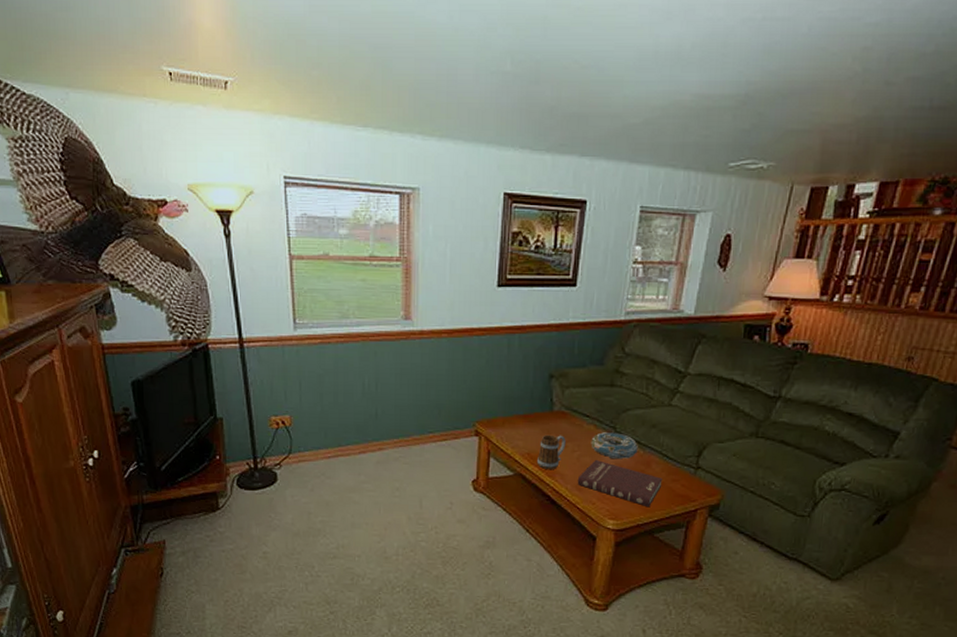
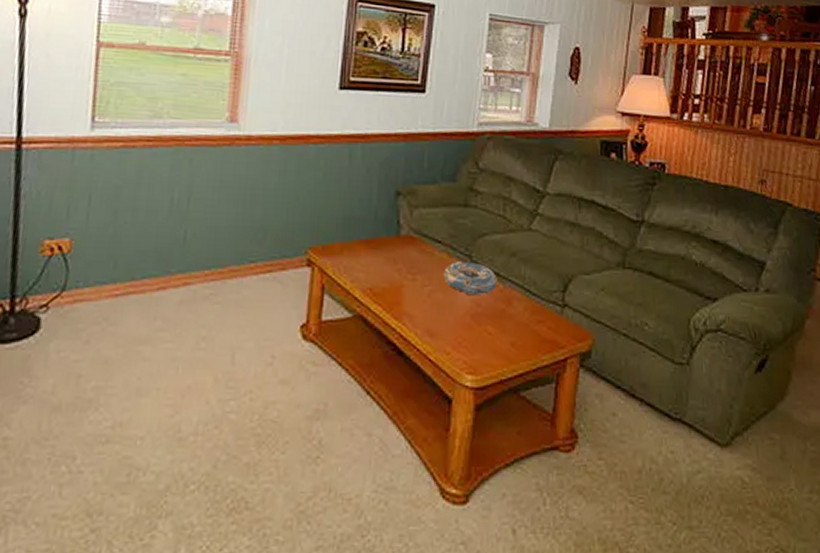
mug: present [537,434,566,470] -> none [381,265,415,310]
book: present [577,460,663,508] -> none [428,297,526,357]

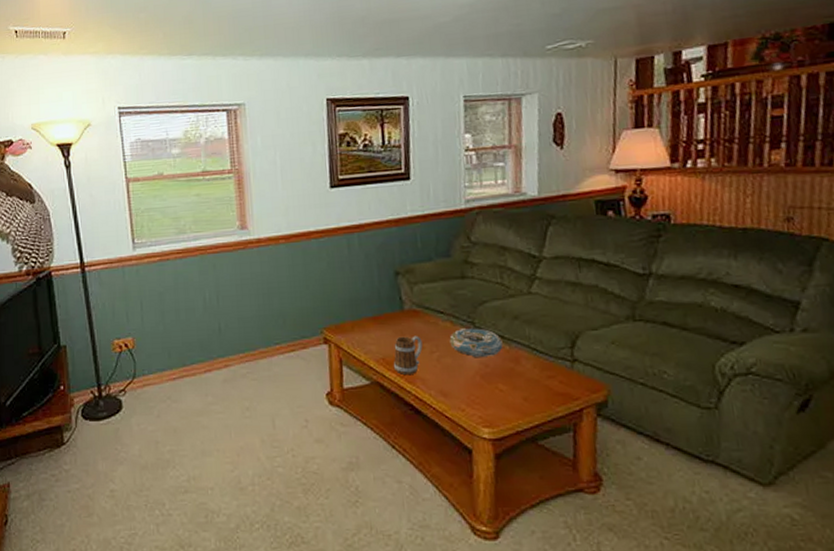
mug: none [381,265,415,310] -> present [394,335,423,376]

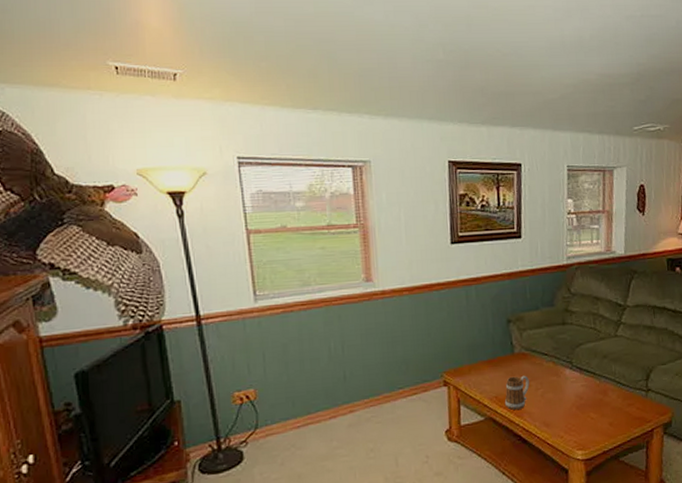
decorative bowl: present [449,328,503,358] -> none [551,367,594,392]

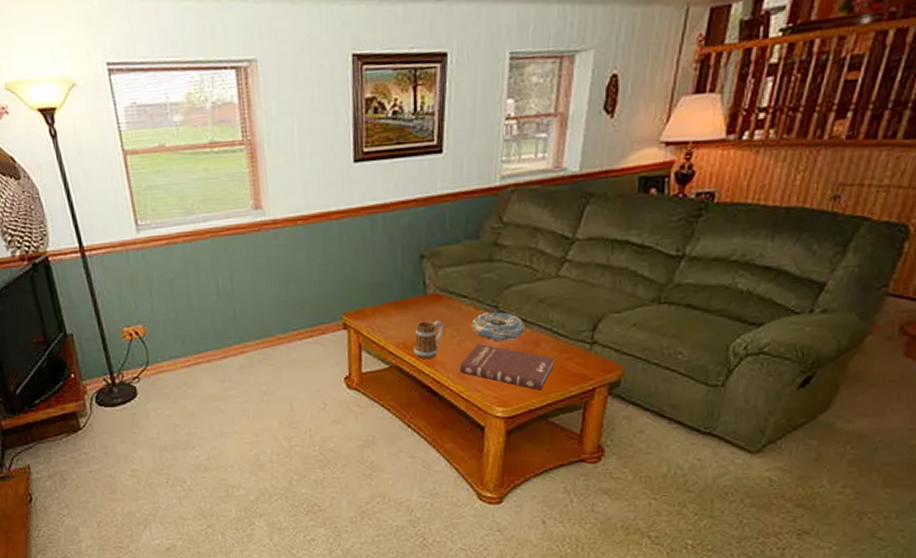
book: none [544,395,620,434] -> present [459,344,554,391]
decorative bowl: none [551,367,594,392] -> present [471,312,524,342]

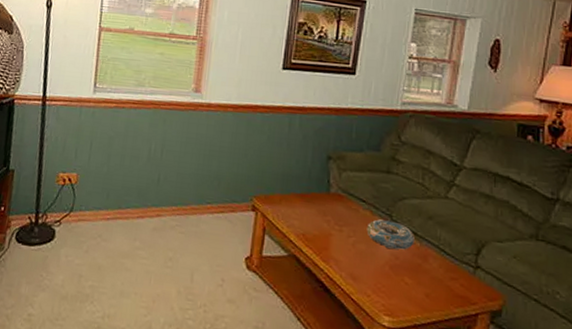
mug: present [414,320,444,360] -> none [312,216,342,255]
book: present [459,344,554,391] -> none [352,248,440,306]

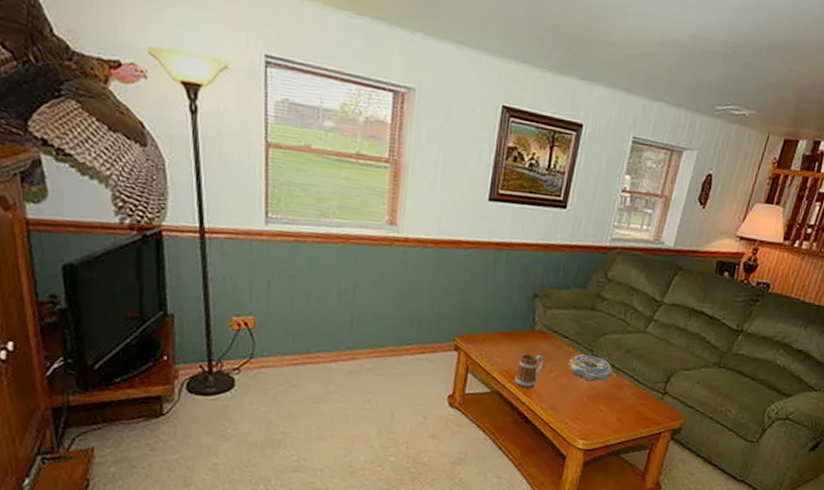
mug: none [312,216,342,255] -> present [515,353,545,389]

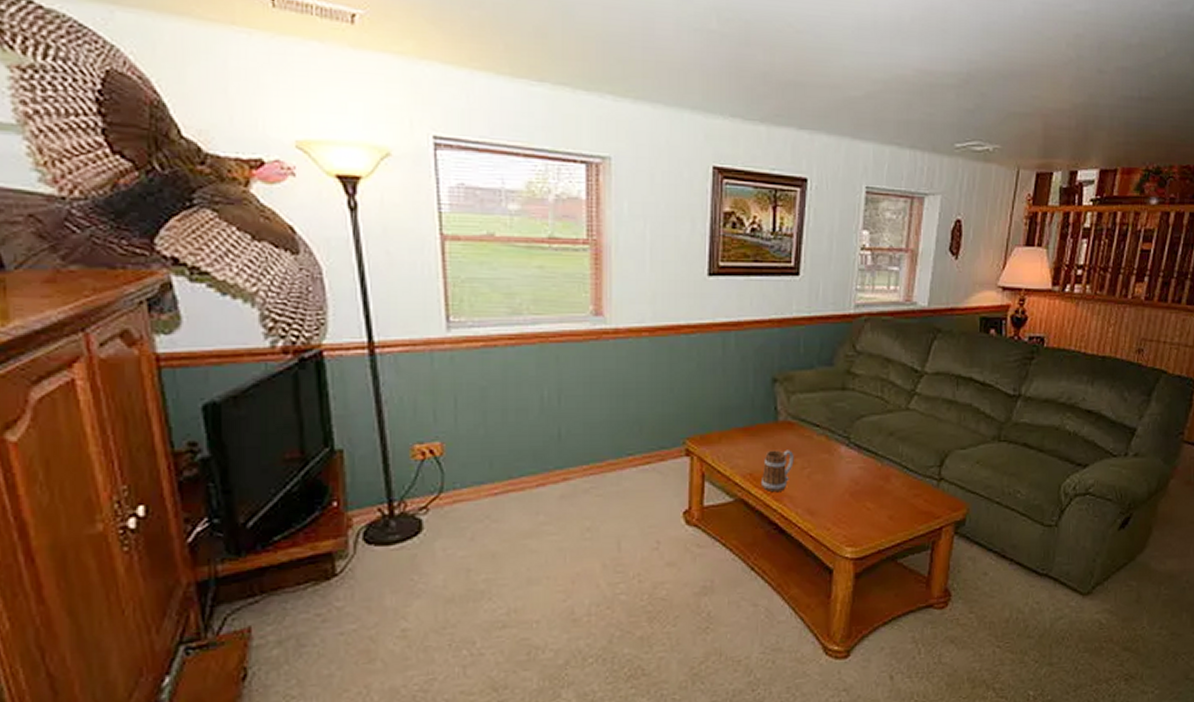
decorative bowl: present [568,354,612,382] -> none [822,443,875,475]

